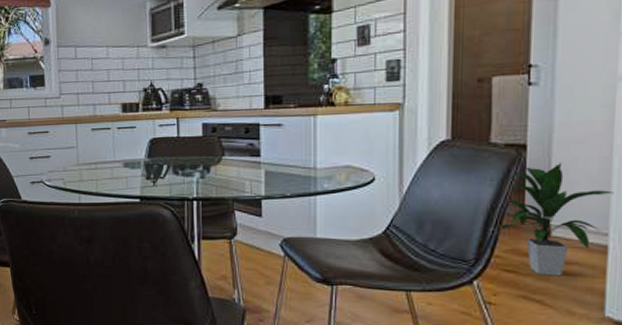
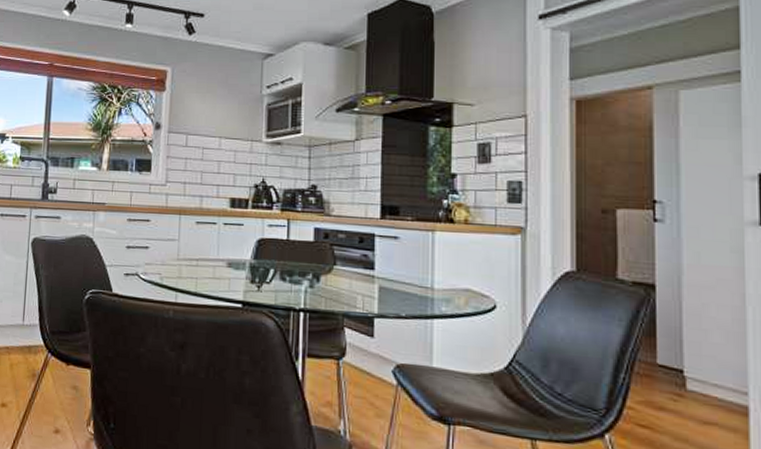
indoor plant: present [499,162,614,276] -> none [630,307,751,438]

